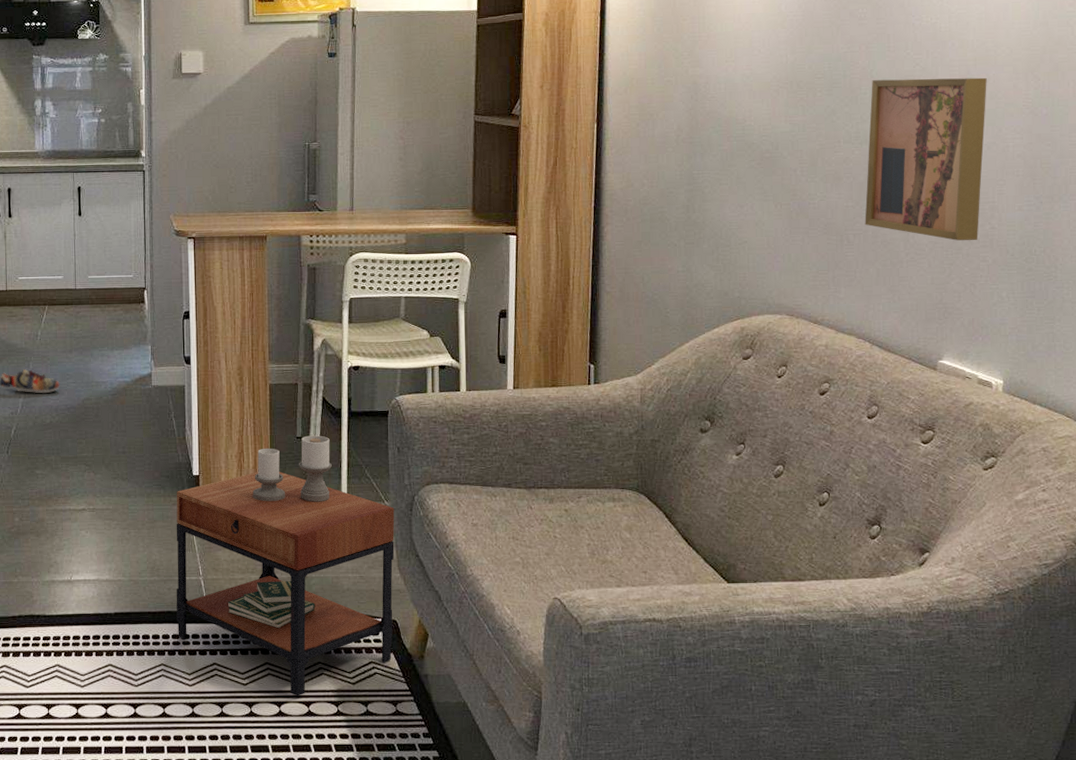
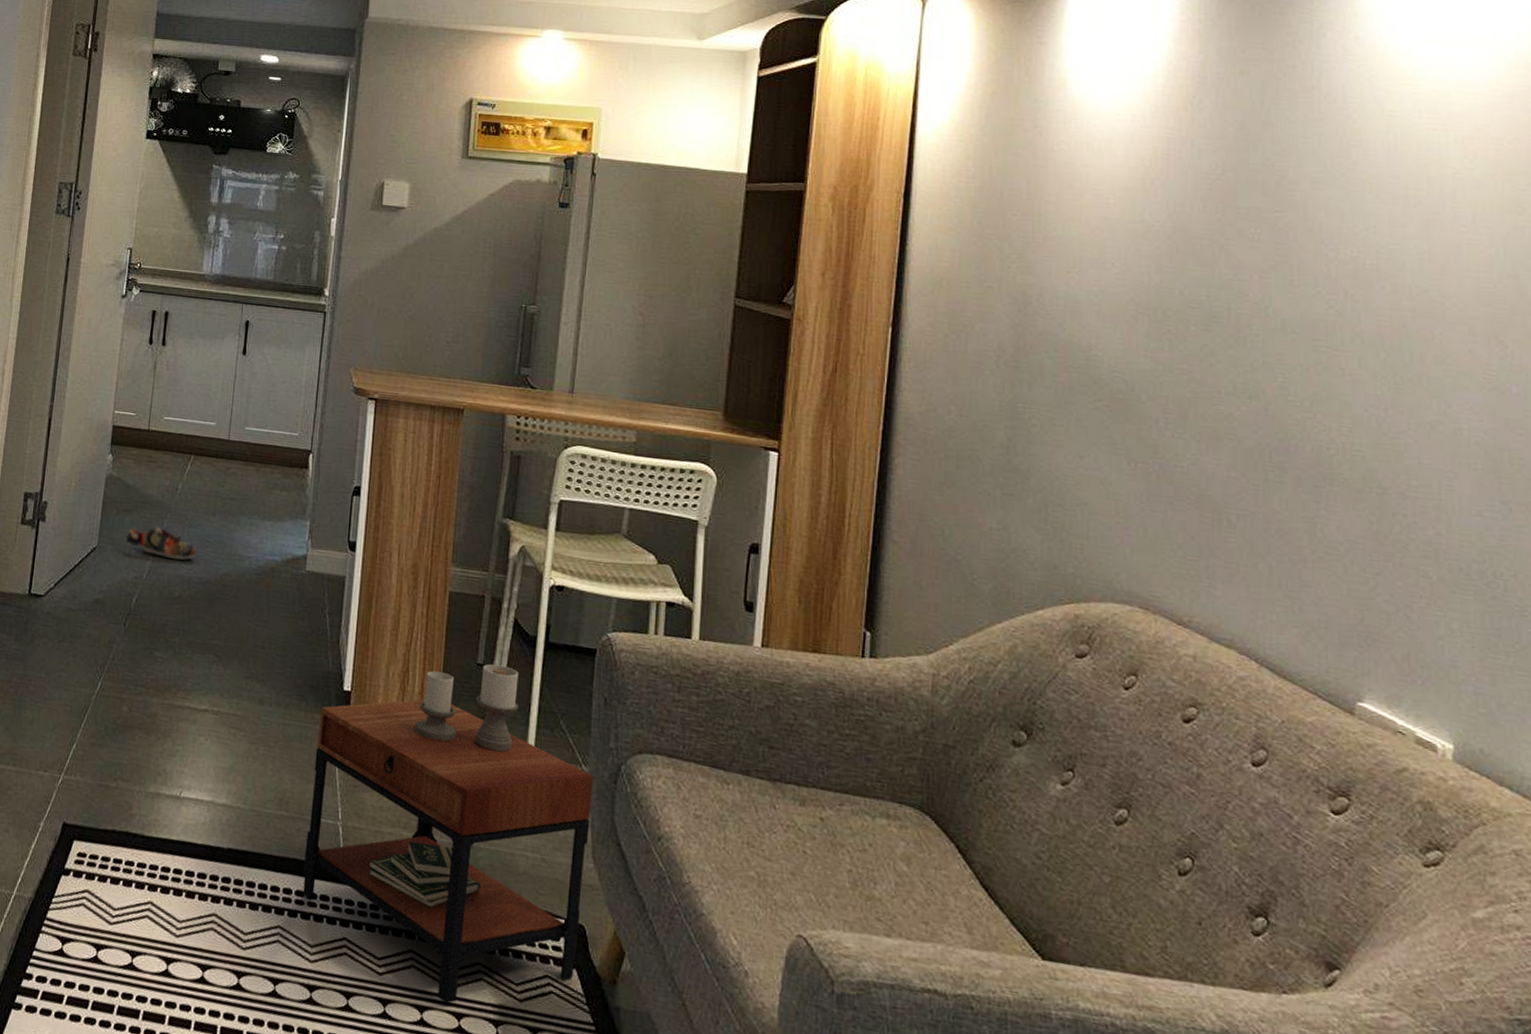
wall art: present [865,77,987,241] -> none [1253,319,1431,548]

